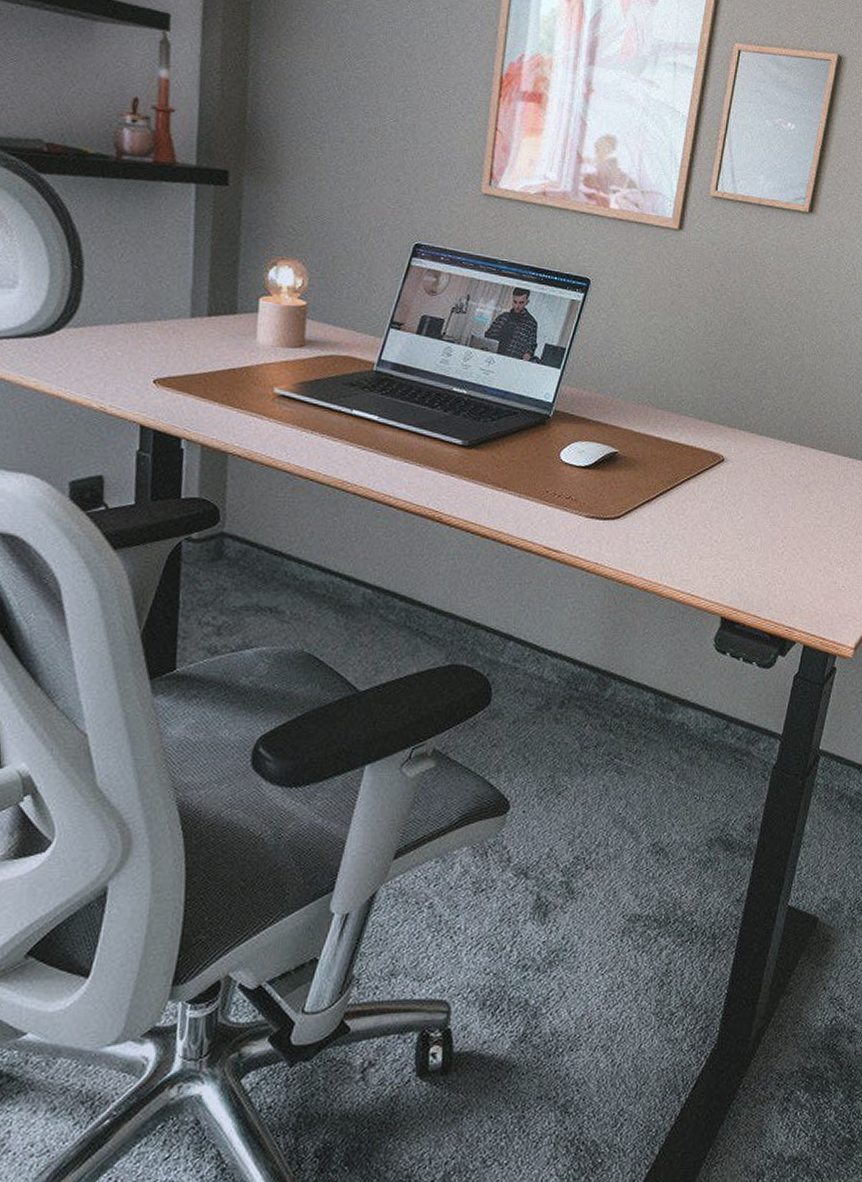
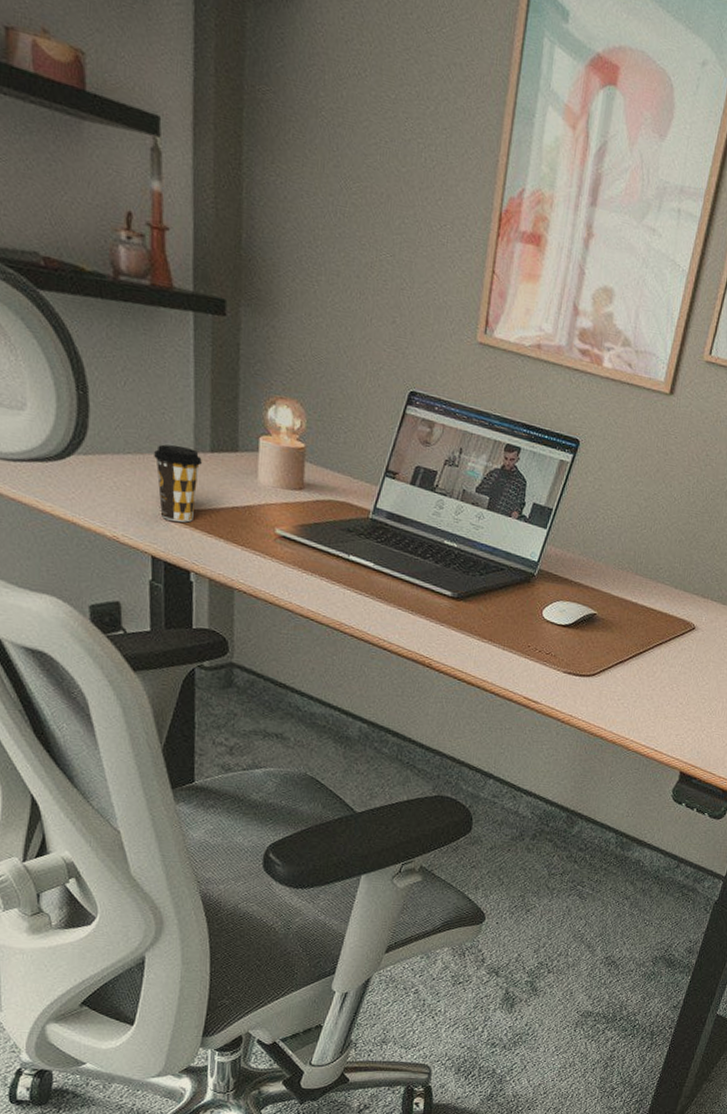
coffee cup: none [148,311,198,388] -> present [154,444,202,523]

